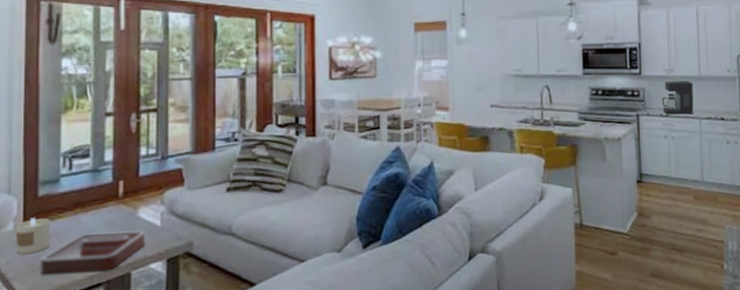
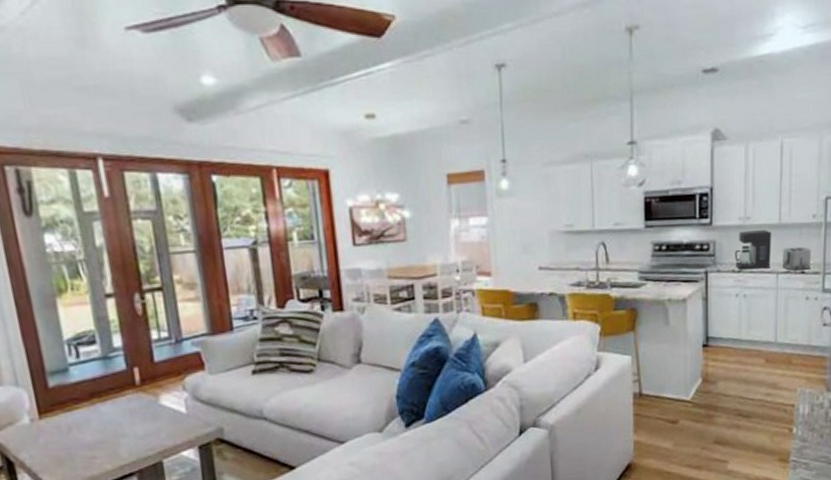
candle: present [15,218,51,254] -> none [30,410,72,447]
decorative tray: present [39,230,145,275] -> none [65,418,173,467]
toaster: none [704,96,729,117] -> present [783,246,812,271]

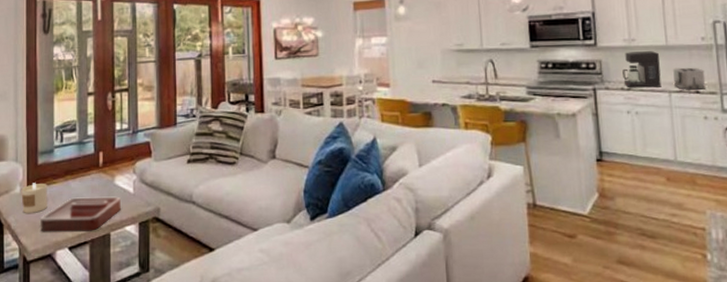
candle: none [30,410,72,447] -> present [21,183,47,213]
decorative tray: none [65,418,173,467] -> present [39,196,121,232]

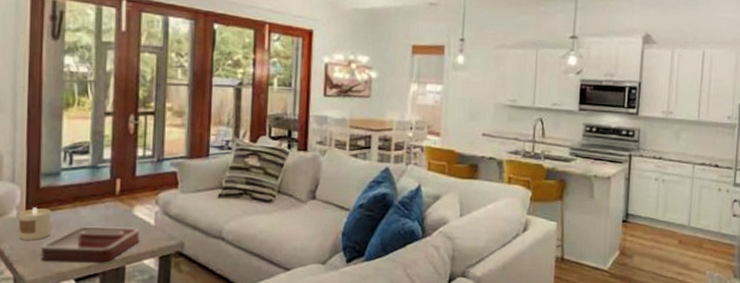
coffee maker: present [622,51,662,88] -> none [656,123,690,159]
toaster: present [673,67,706,90] -> none [699,142,726,164]

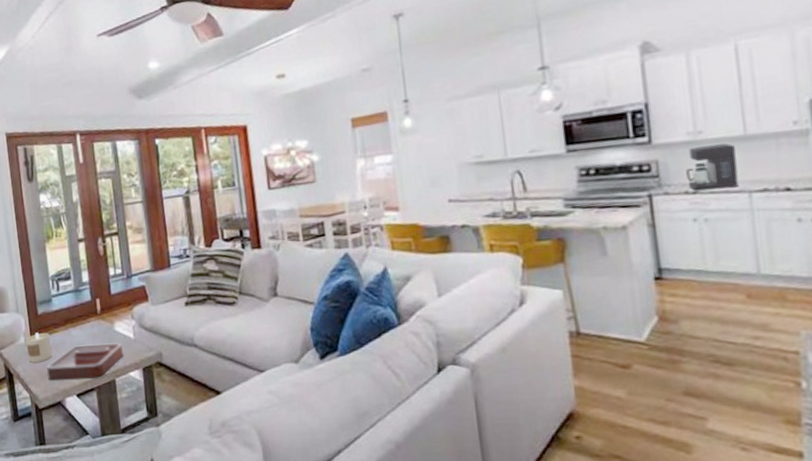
coffee maker: none [656,123,690,159] -> present [686,143,739,191]

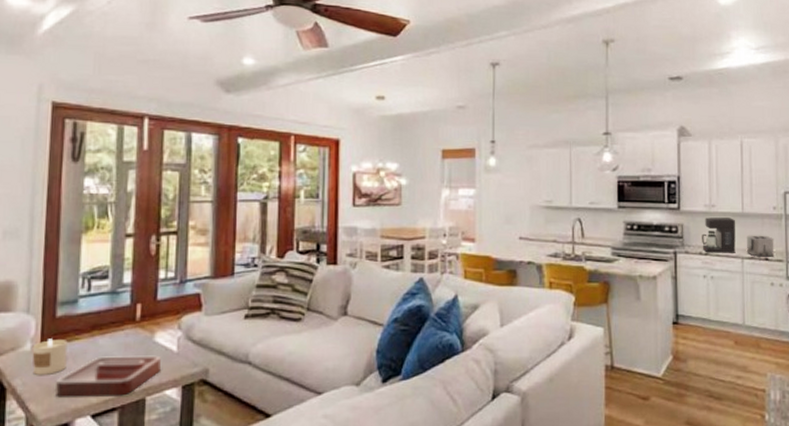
toaster: none [754,159,800,189] -> present [747,235,774,257]

